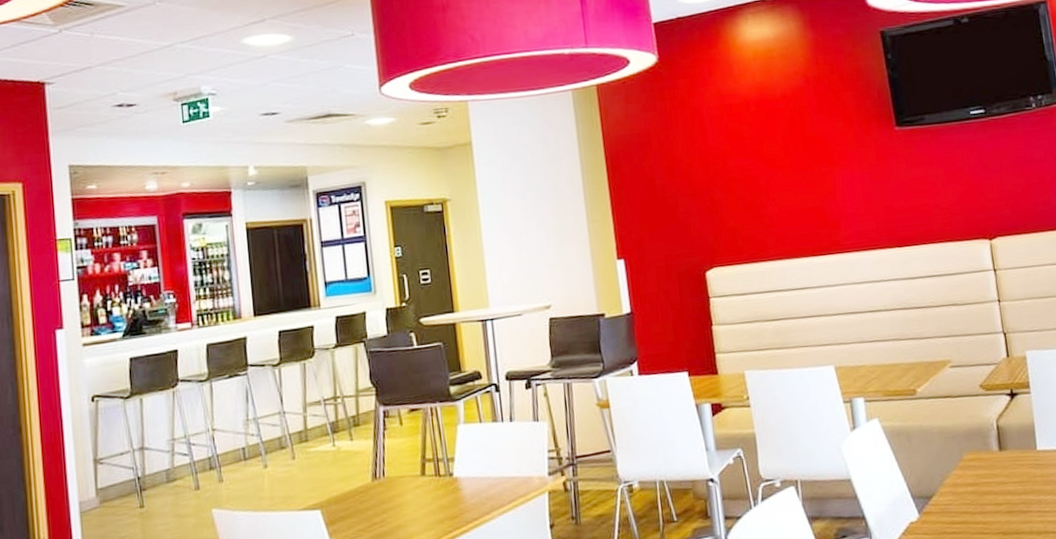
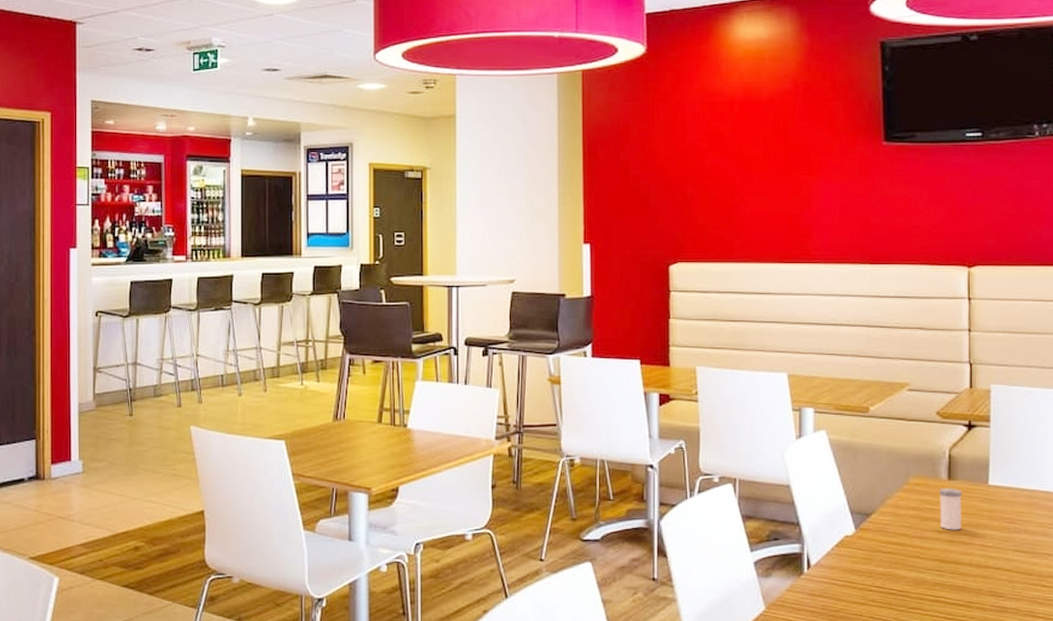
salt shaker: none [992,458,1019,501] -> present [939,488,963,530]

